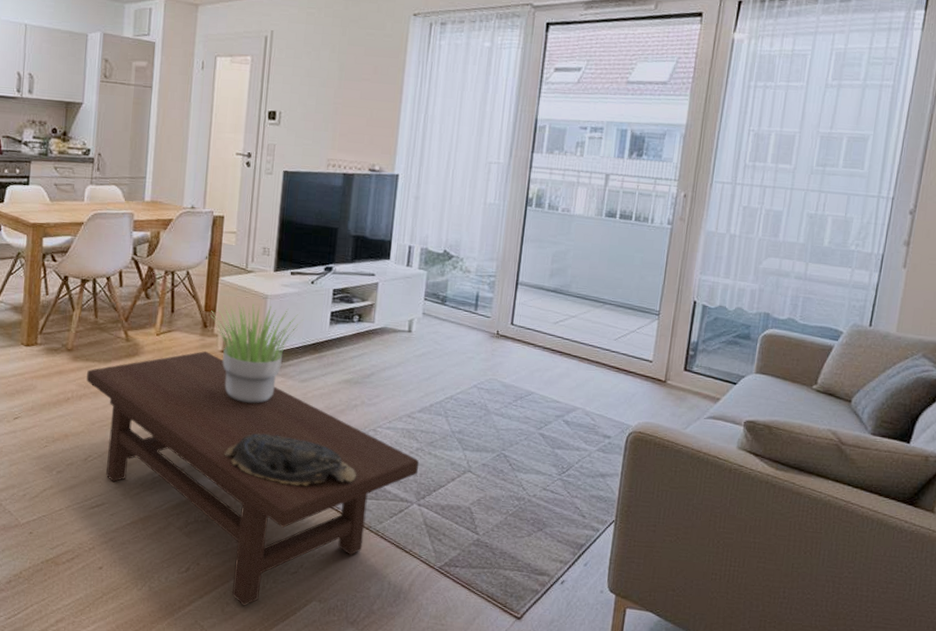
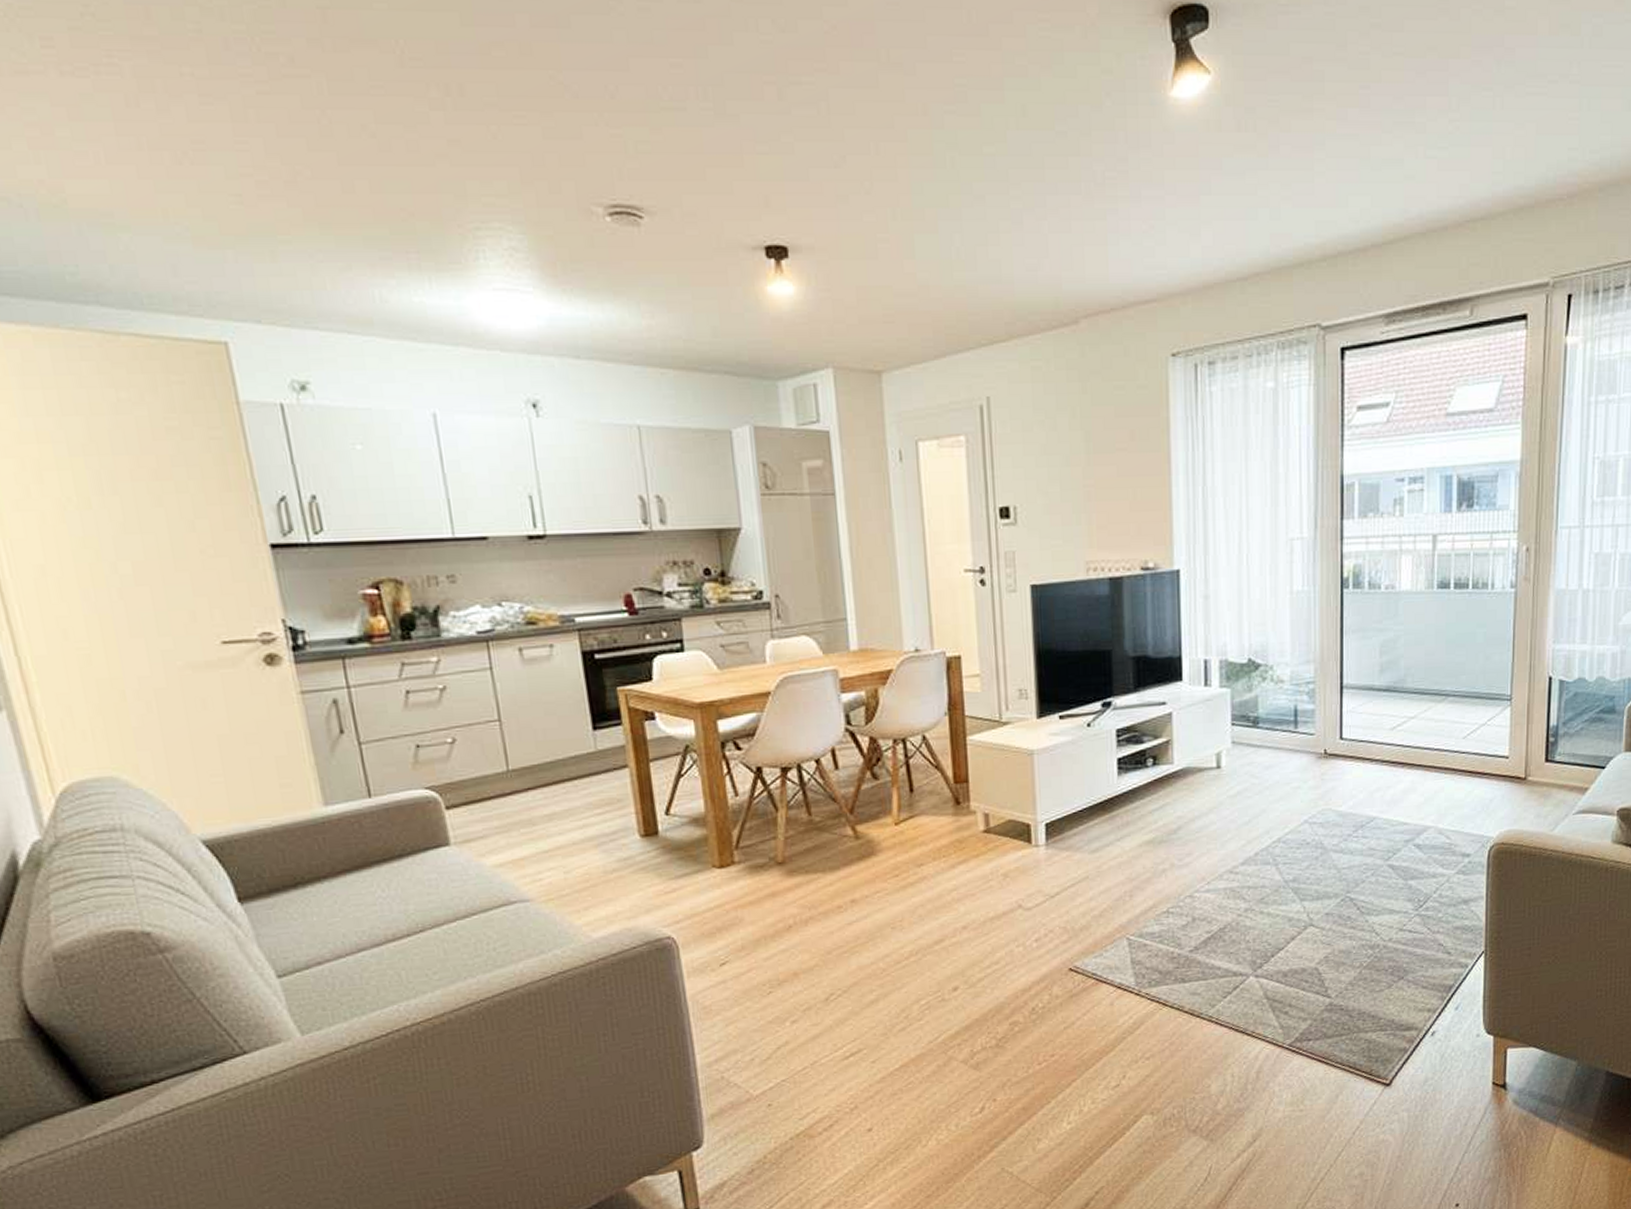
coffee table: present [85,351,419,606] -> none [809,835,1250,1138]
potted plant: present [210,302,304,403] -> none [962,761,1084,891]
decorative bowl: present [224,433,357,486] -> none [1007,924,1177,982]

